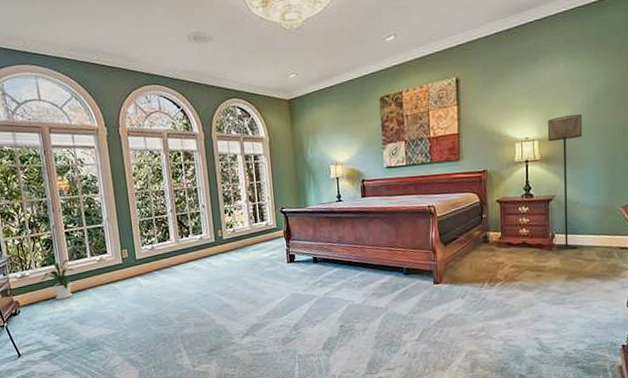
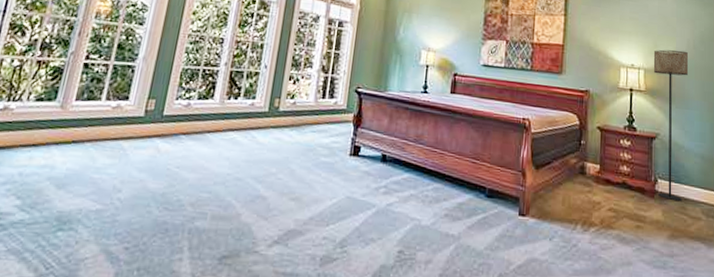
house plant: present [40,259,77,299] -> none [25,92,85,150]

